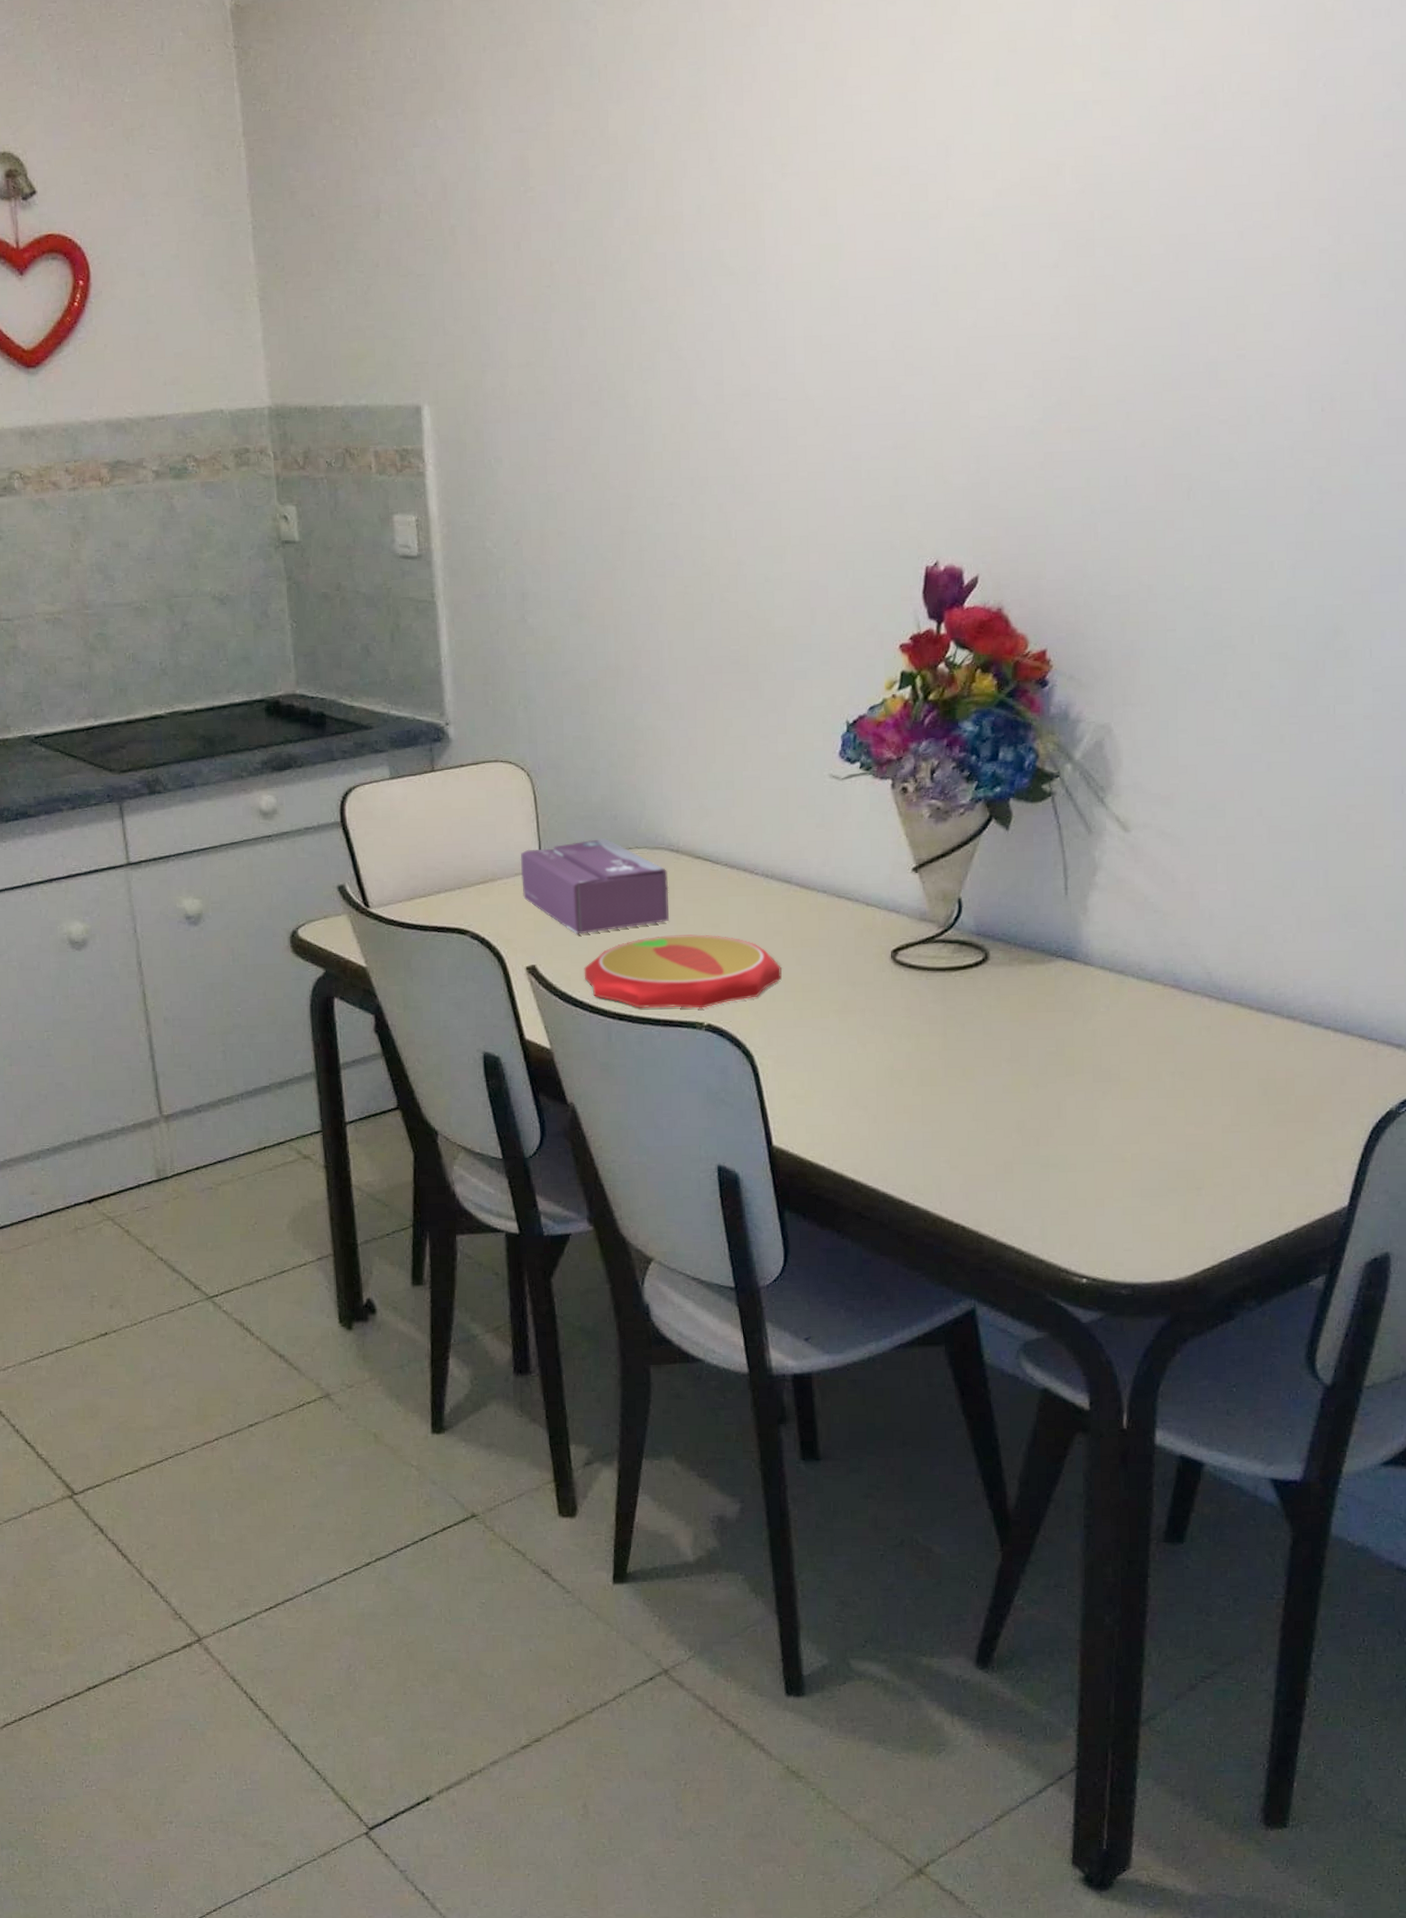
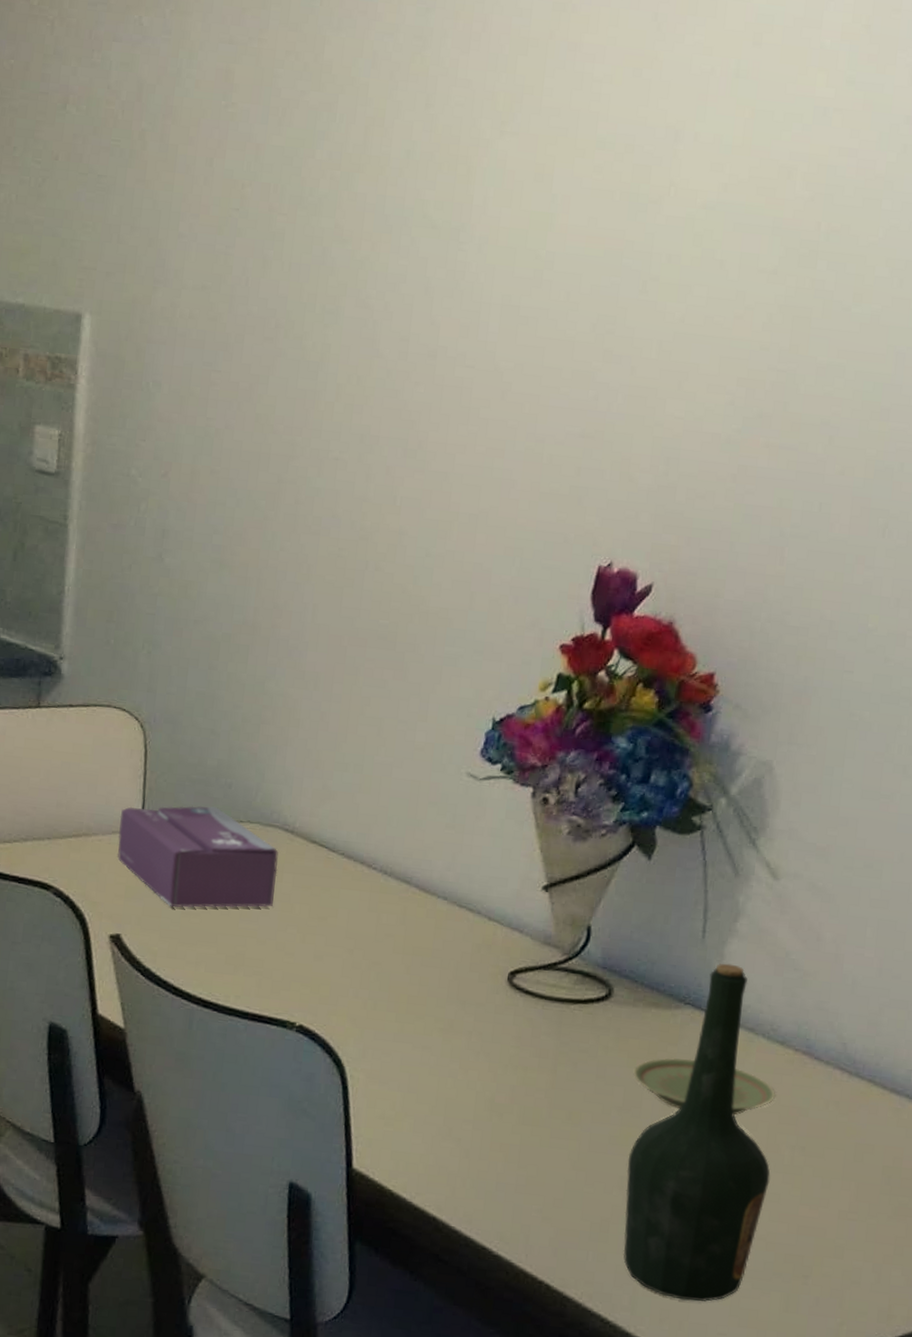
plate: present [584,934,782,1009] -> none [172,921,388,1007]
plate: none [1017,1006,1151,1052] -> present [633,1058,776,1115]
bottle: none [1022,914,1155,1224] -> present [623,963,771,1302]

